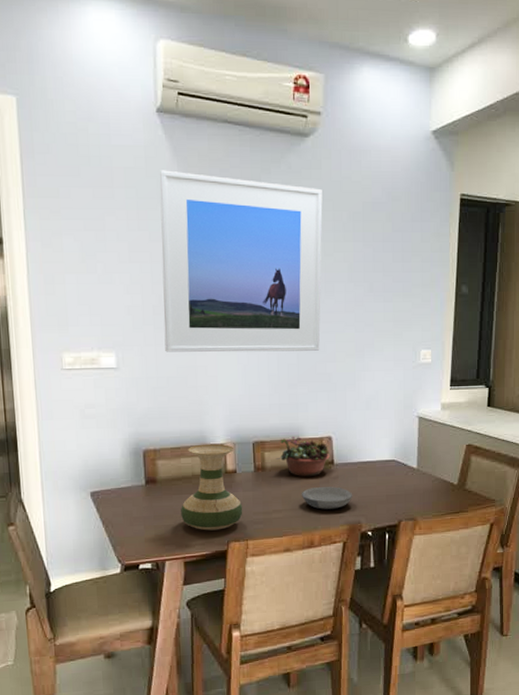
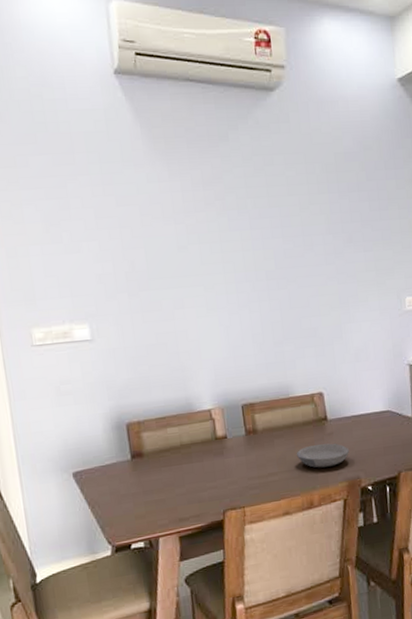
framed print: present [160,170,323,352] -> none [122,132,303,319]
vase: present [181,443,243,531] -> none [171,409,237,502]
succulent planter: present [275,436,330,476] -> none [267,395,323,436]

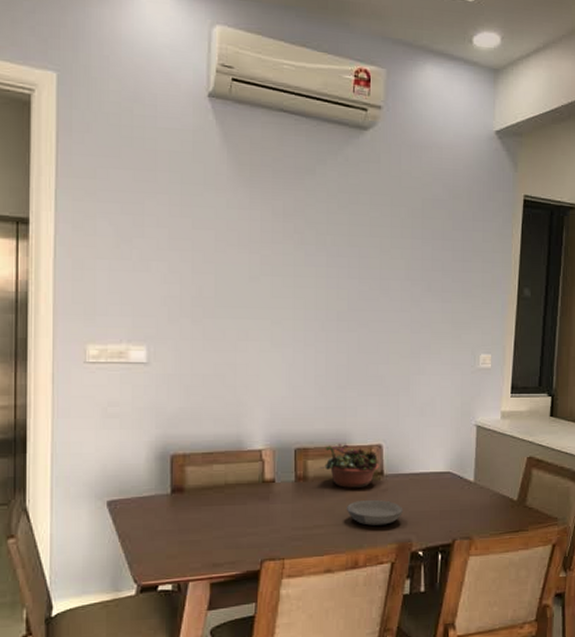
succulent planter: none [267,395,323,436] -> present [319,443,379,488]

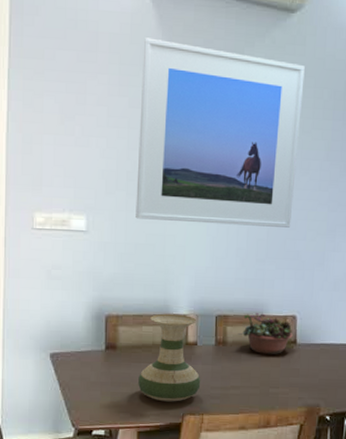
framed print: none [202,155,380,351] -> present [136,37,305,228]
vase: none [210,449,280,548] -> present [138,313,201,402]
bowl: present [346,500,404,526] -> none [260,366,314,390]

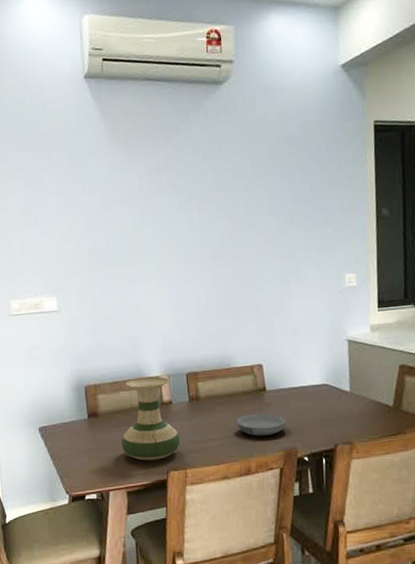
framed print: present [136,37,305,228] -> none [89,128,246,293]
succulent planter: present [237,312,294,354] -> none [209,365,262,405]
bowl: none [260,366,314,390] -> present [235,413,287,437]

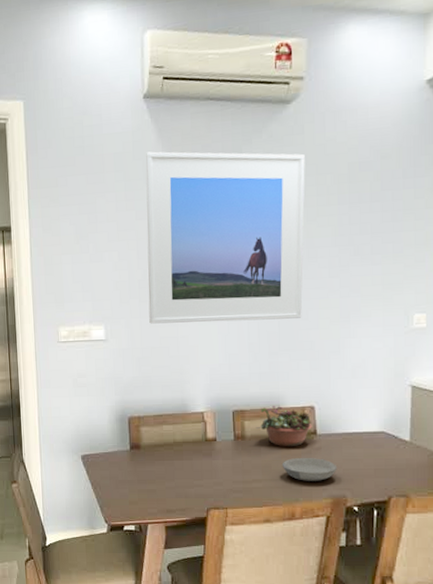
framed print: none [89,128,246,293] -> present [146,151,305,324]
vase: present [121,376,181,461] -> none [163,412,223,497]
succulent planter: none [209,365,262,405] -> present [255,405,312,446]

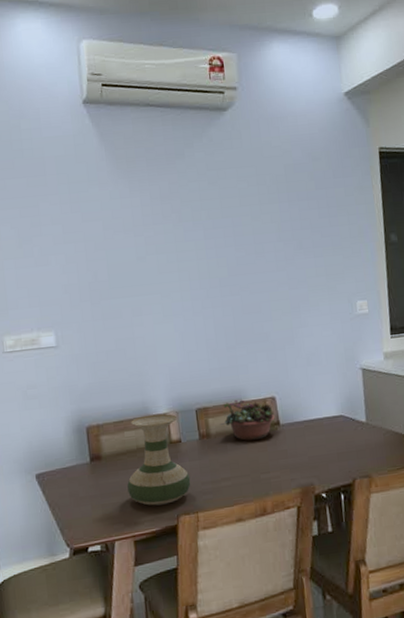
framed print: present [146,151,305,324] -> none [89,154,255,327]
vase: none [163,412,223,497] -> present [127,413,191,506]
bowl: present [281,458,338,481] -> none [249,448,303,474]

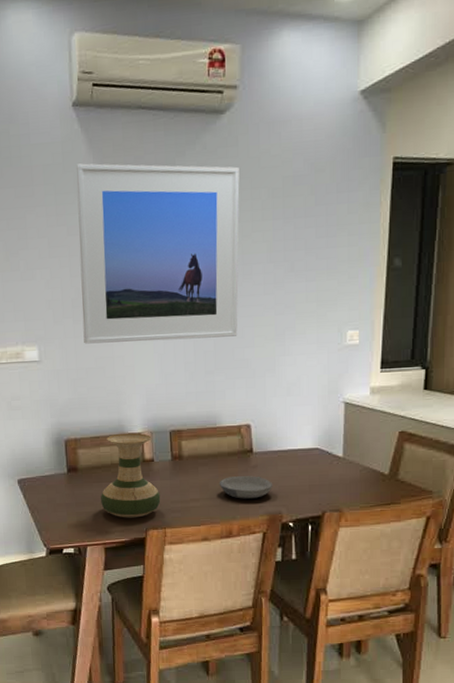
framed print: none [89,154,255,327] -> present [76,163,240,344]
succulent planter: present [220,399,275,441] -> none [193,424,249,465]
bowl: none [249,448,303,474] -> present [219,476,273,499]

